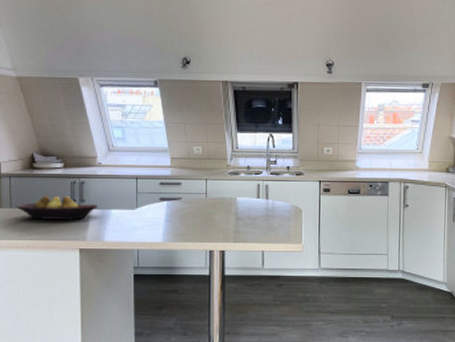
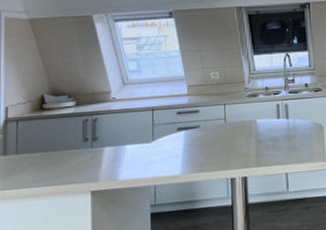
fruit bowl: present [17,195,98,220] -> none [23,134,111,164]

